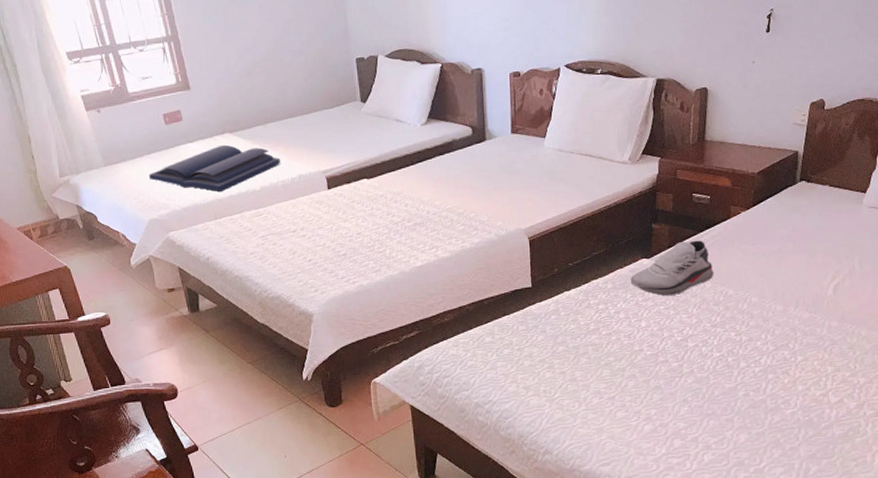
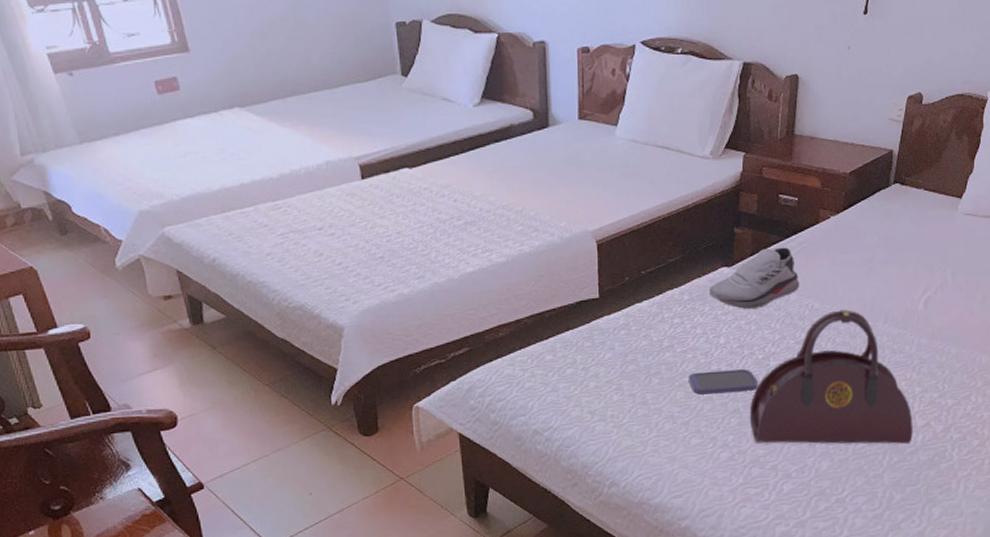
towel: present [148,144,280,191] -> none [137,121,303,178]
mobile phone: none [612,350,677,373] -> present [688,369,758,395]
handbag: none [670,295,827,420] -> present [749,309,913,445]

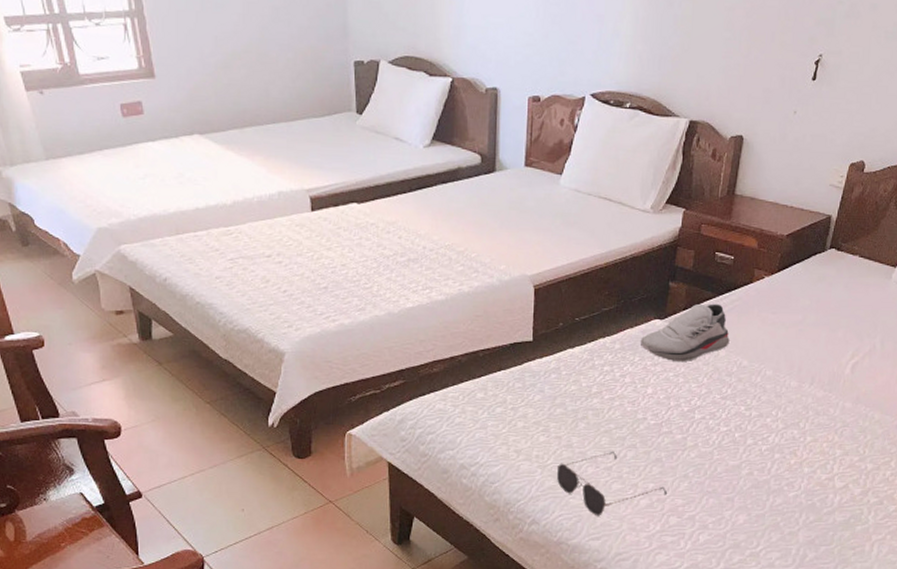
eyeglasses: none [632,405,748,473] -> present [556,451,668,516]
mobile phone: present [688,369,758,395] -> none [613,419,682,442]
handbag: present [749,309,913,445] -> none [671,369,832,505]

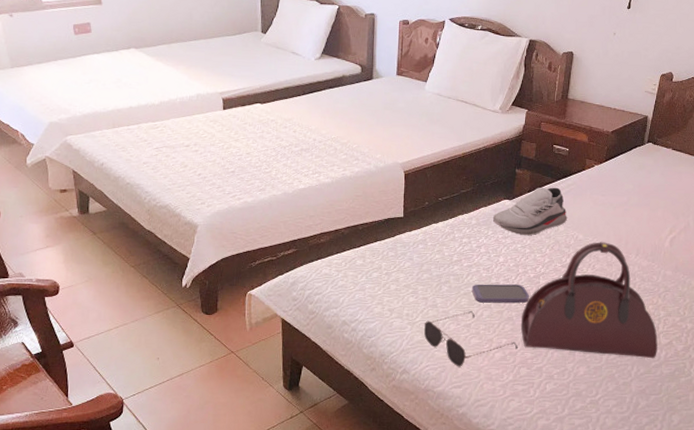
mobile phone: none [613,419,682,442] -> present [471,284,529,303]
handbag: none [671,369,832,505] -> present [520,242,658,359]

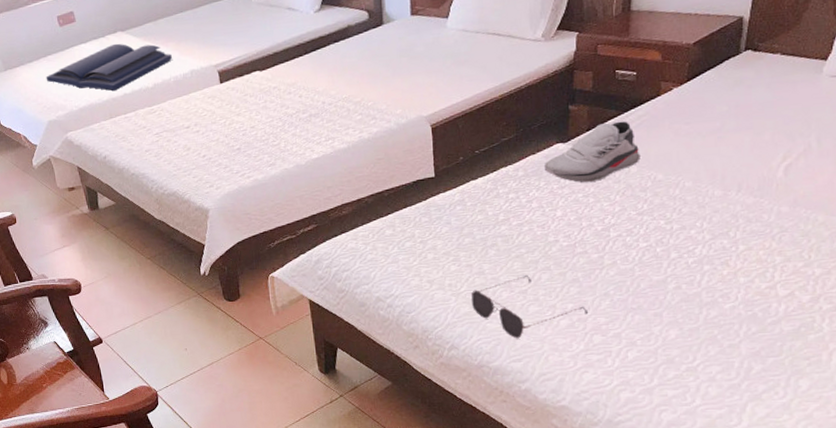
towel: none [53,59,181,102] -> present [46,43,172,91]
mobile phone: present [471,284,529,303] -> none [524,240,598,265]
handbag: present [520,242,658,359] -> none [589,180,774,315]

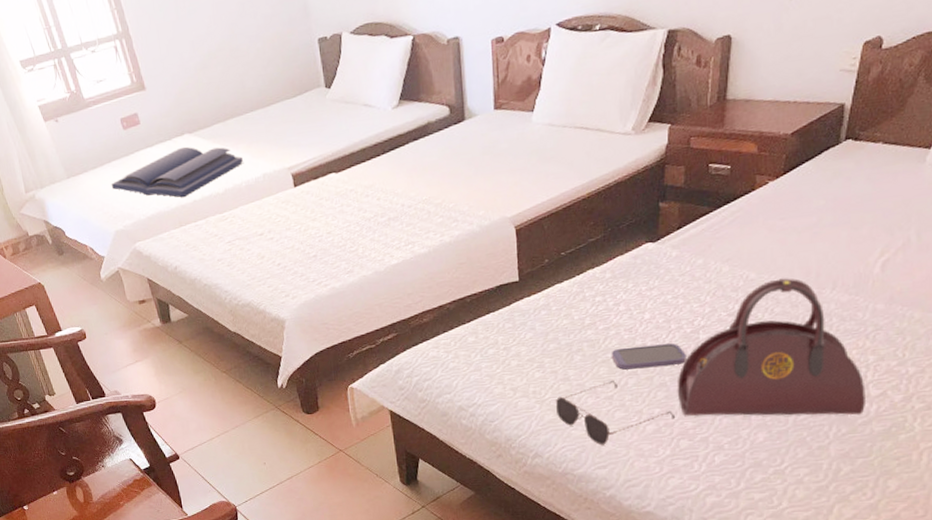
mobile phone: none [524,240,598,265] -> present [611,343,686,370]
shoe: present [545,121,641,183] -> none [633,217,733,284]
handbag: none [589,180,774,315] -> present [677,278,865,416]

